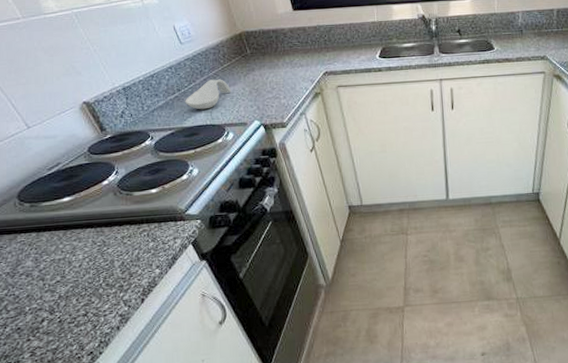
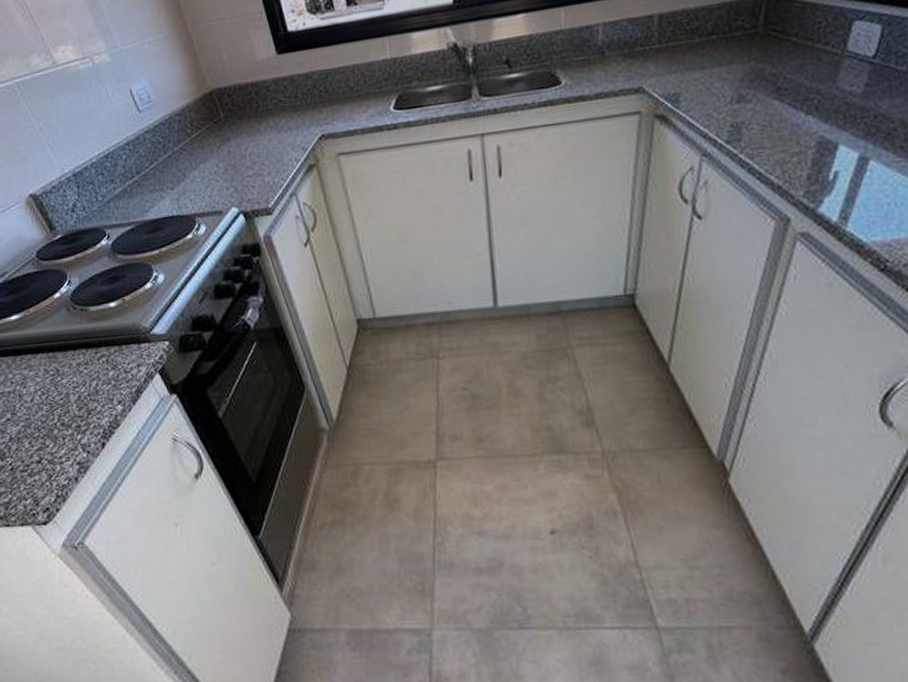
spoon rest: present [185,79,232,110] -> none [146,154,202,197]

